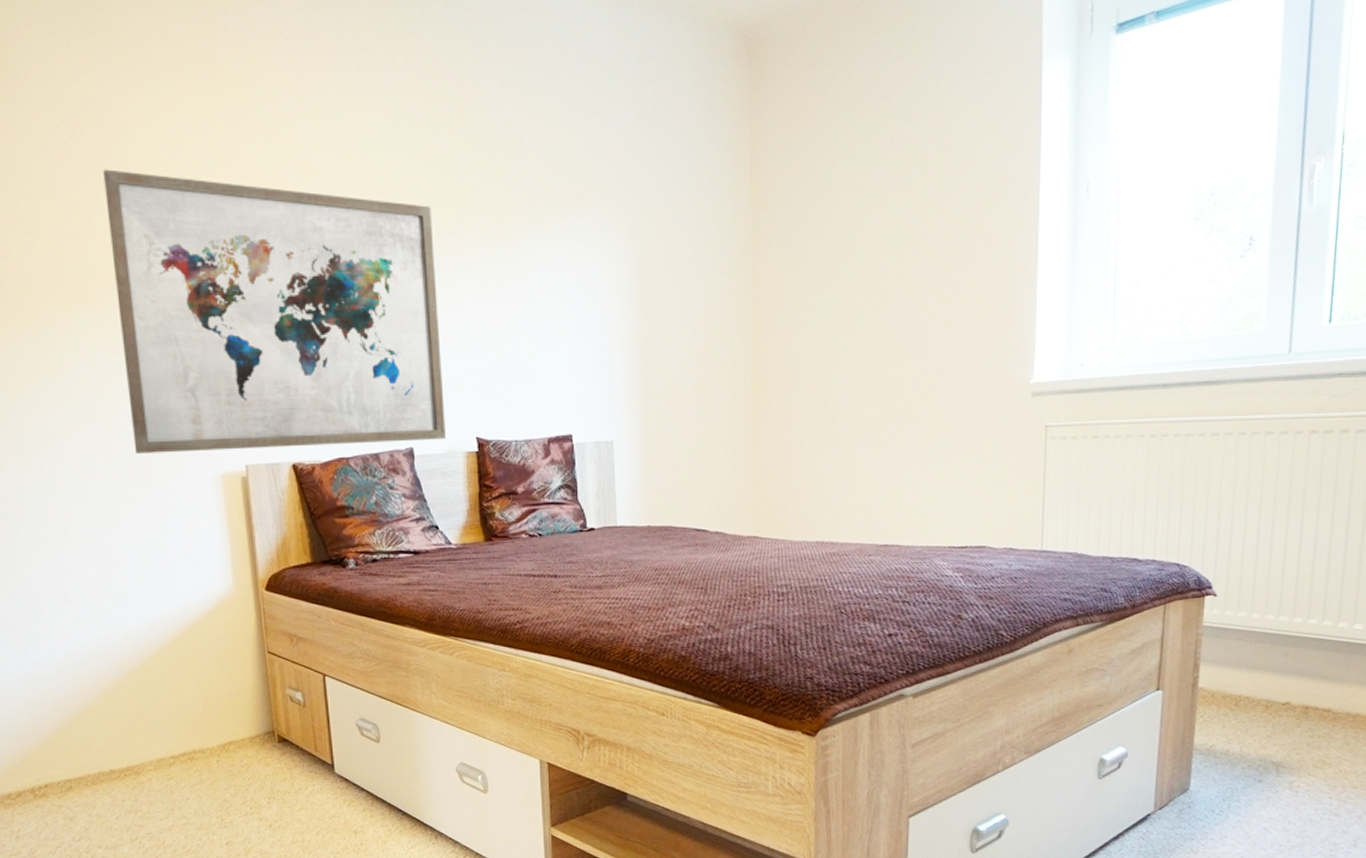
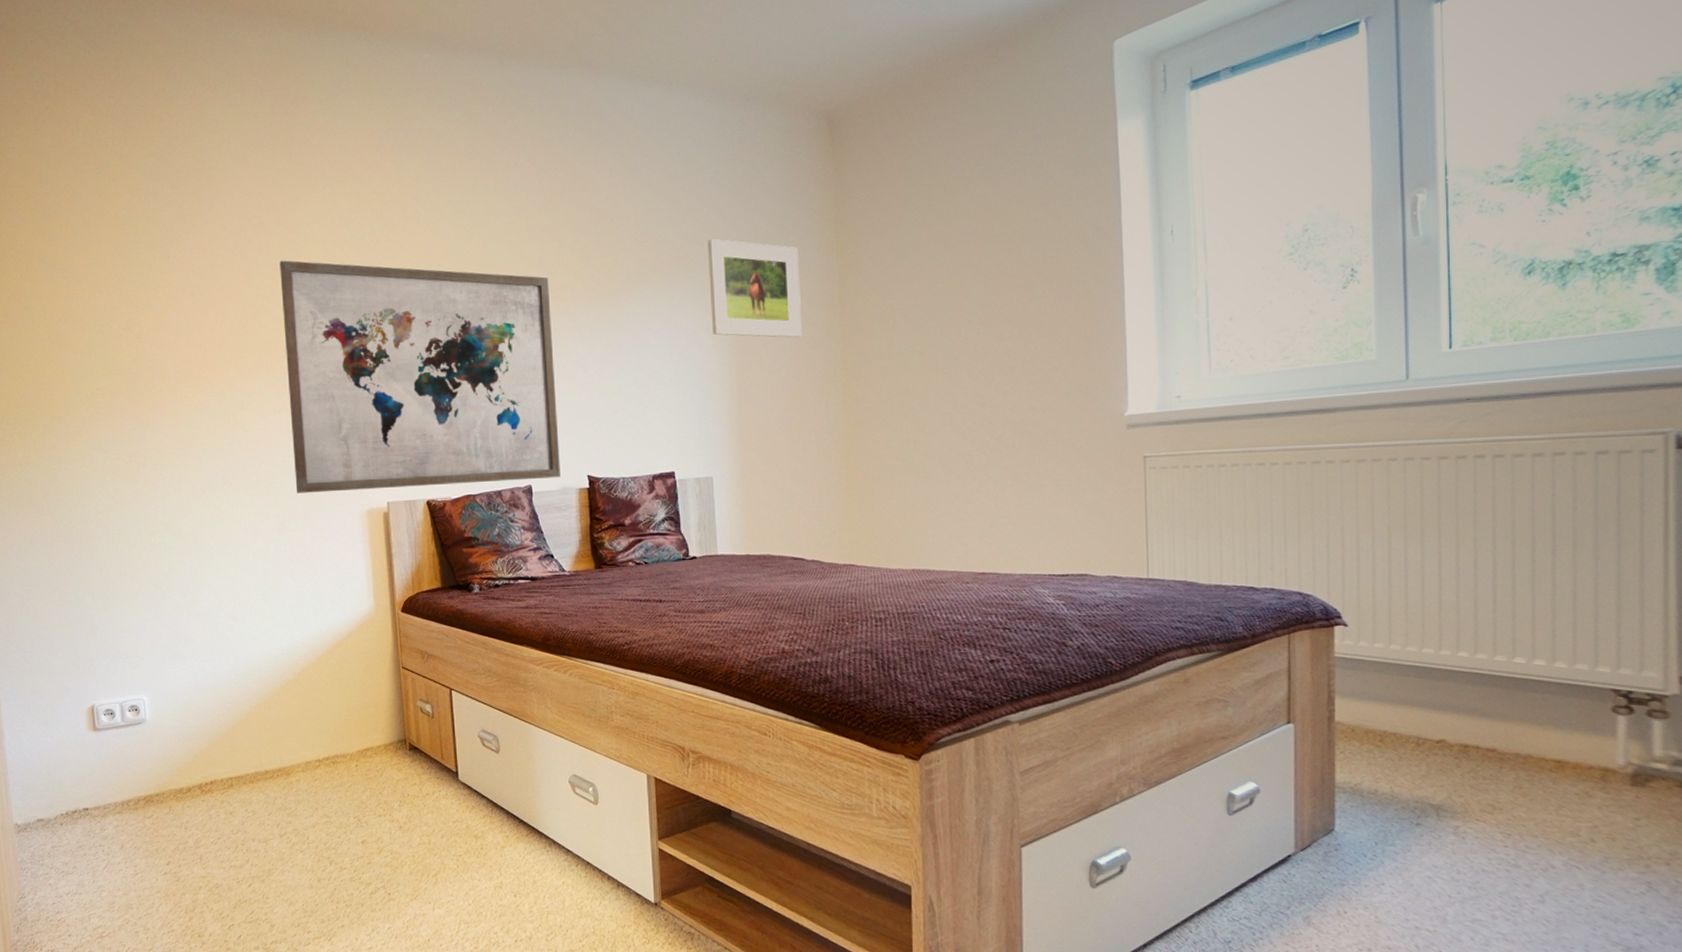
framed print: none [612,170,712,288] -> present [708,238,803,338]

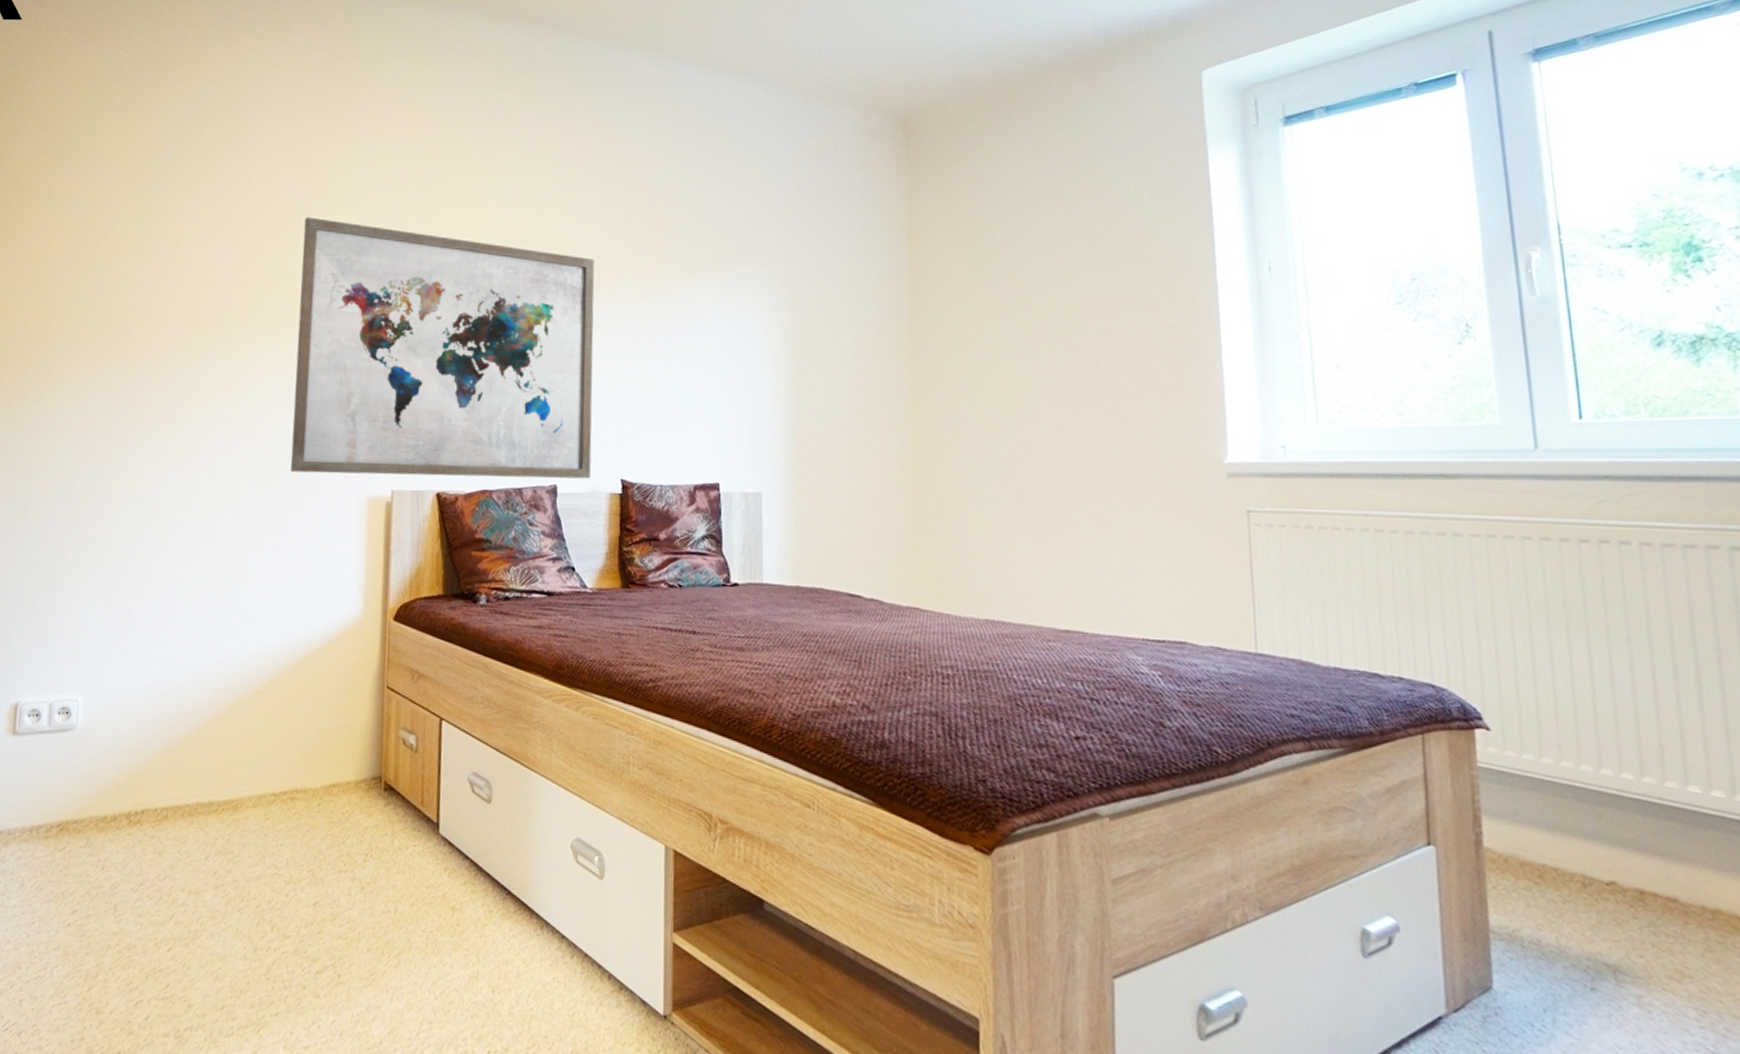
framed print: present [708,238,803,338] -> none [769,233,869,346]

